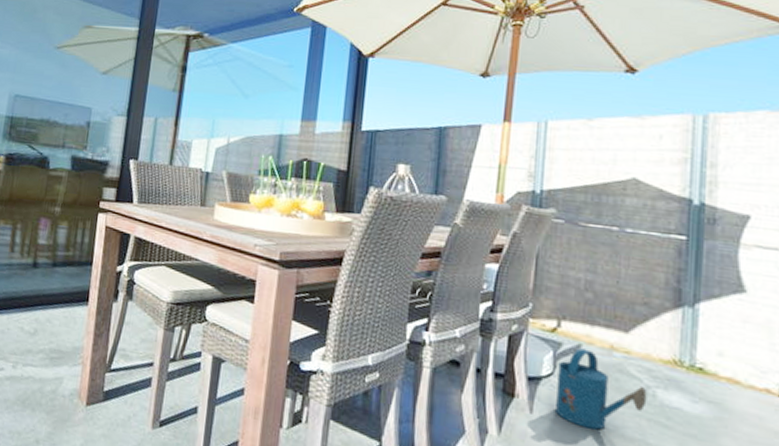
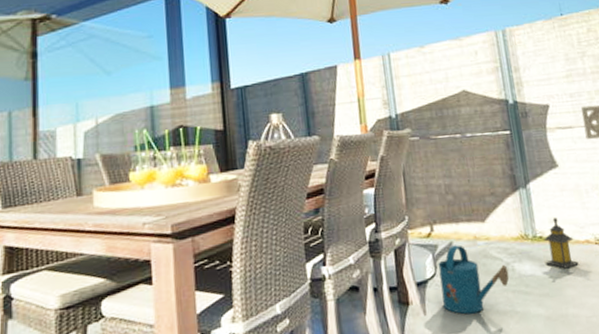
lantern: none [700,351,748,415] -> present [543,218,578,269]

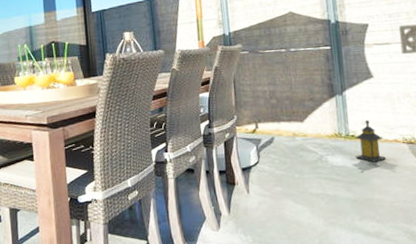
watering can: present [438,245,510,315] -> none [261,139,323,195]

